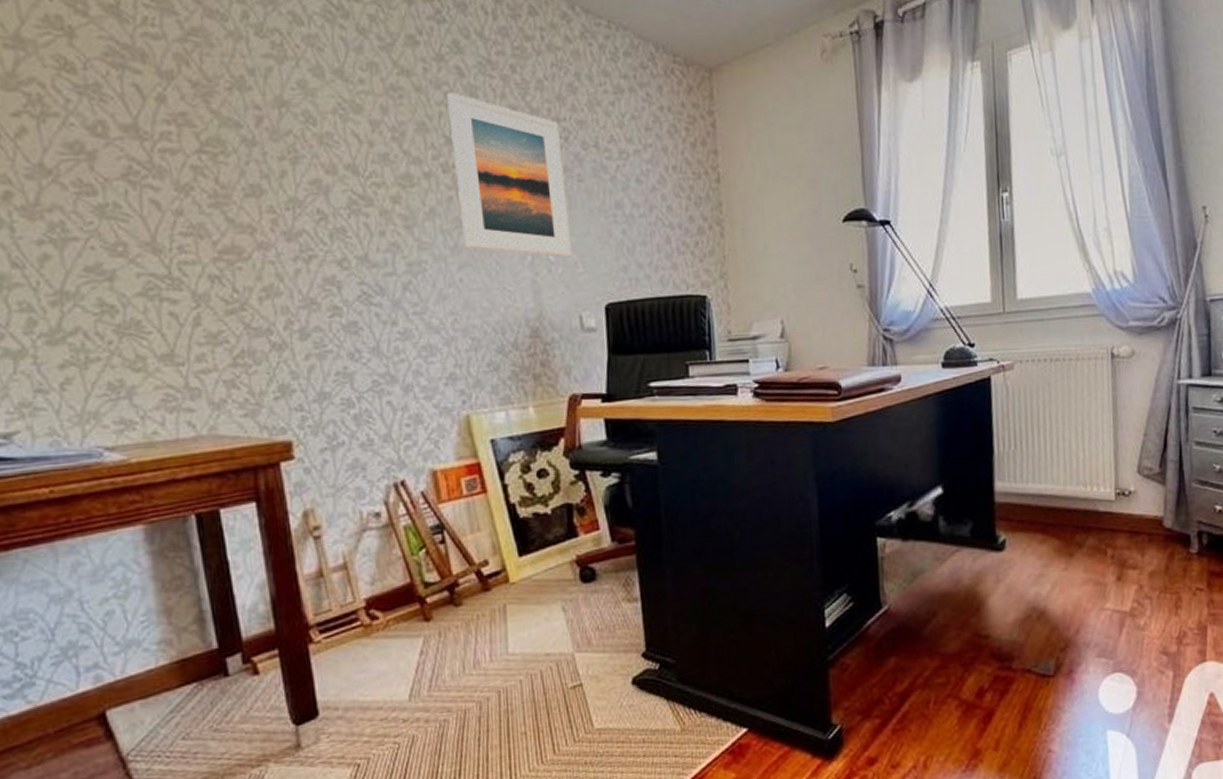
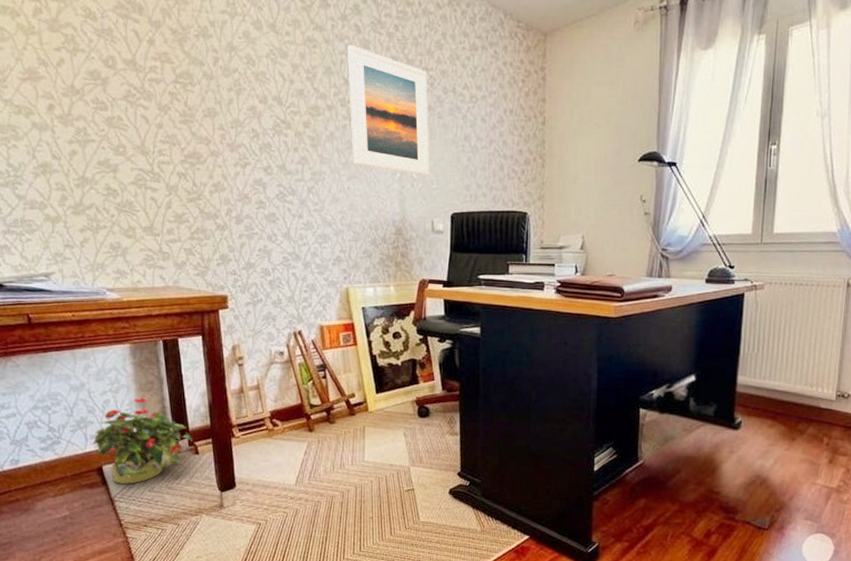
potted plant: none [88,599,249,735] -> present [92,396,193,484]

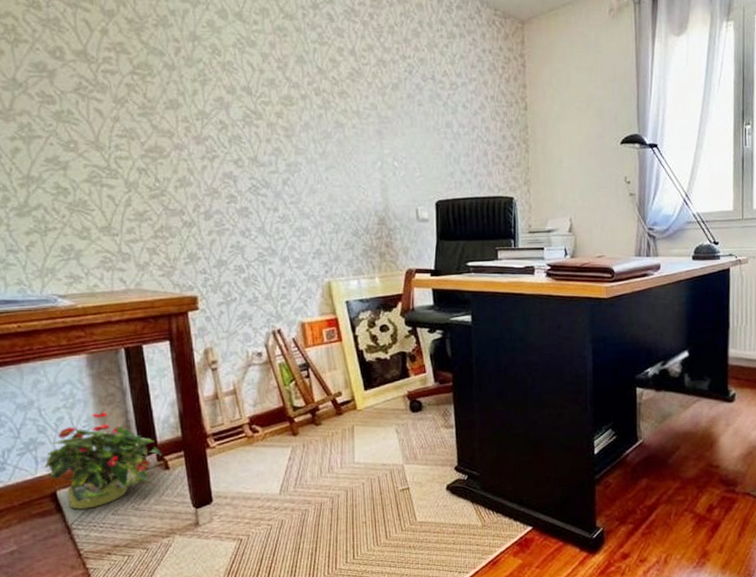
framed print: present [348,45,430,175] -> none [320,33,412,163]

